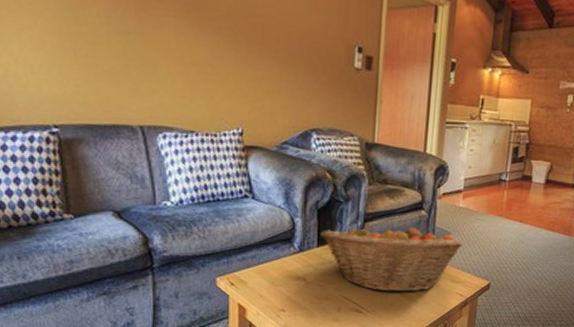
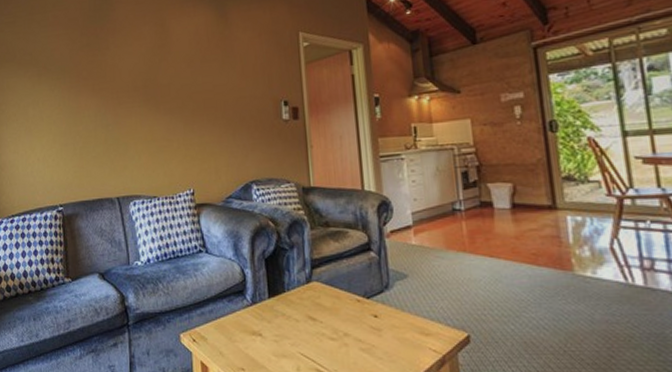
fruit basket: present [319,222,463,293] -> none [269,267,426,349]

